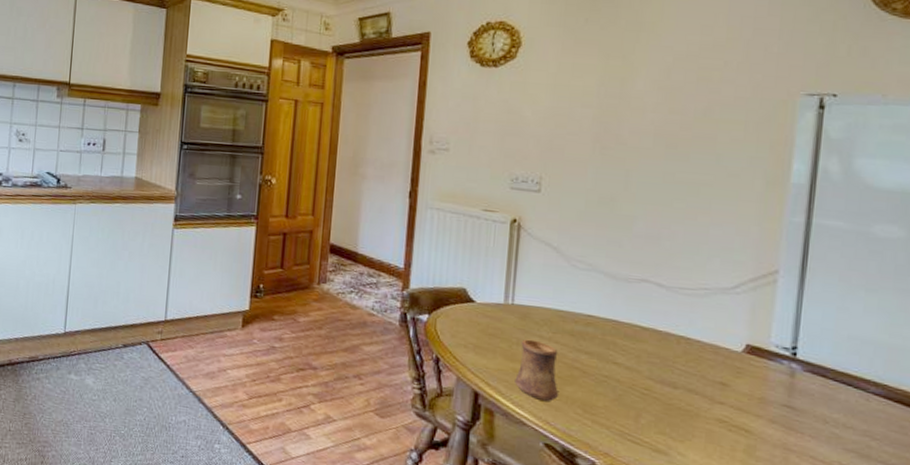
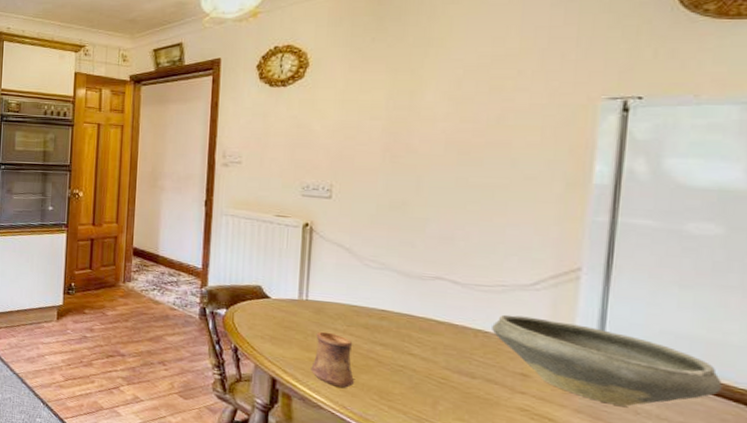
bowl: none [694,319,902,415] -> present [492,314,722,407]

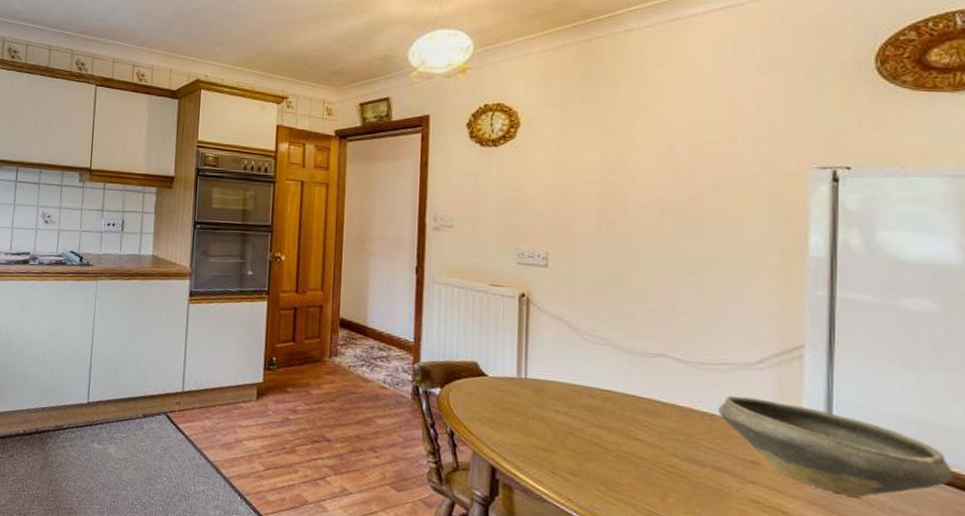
cup: present [311,331,354,388] -> none [532,413,578,478]

